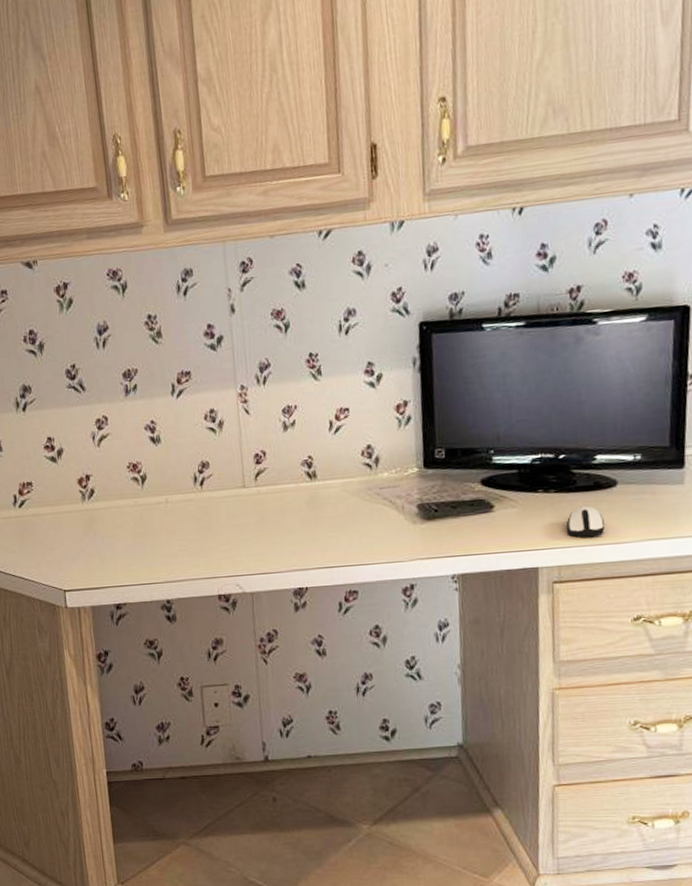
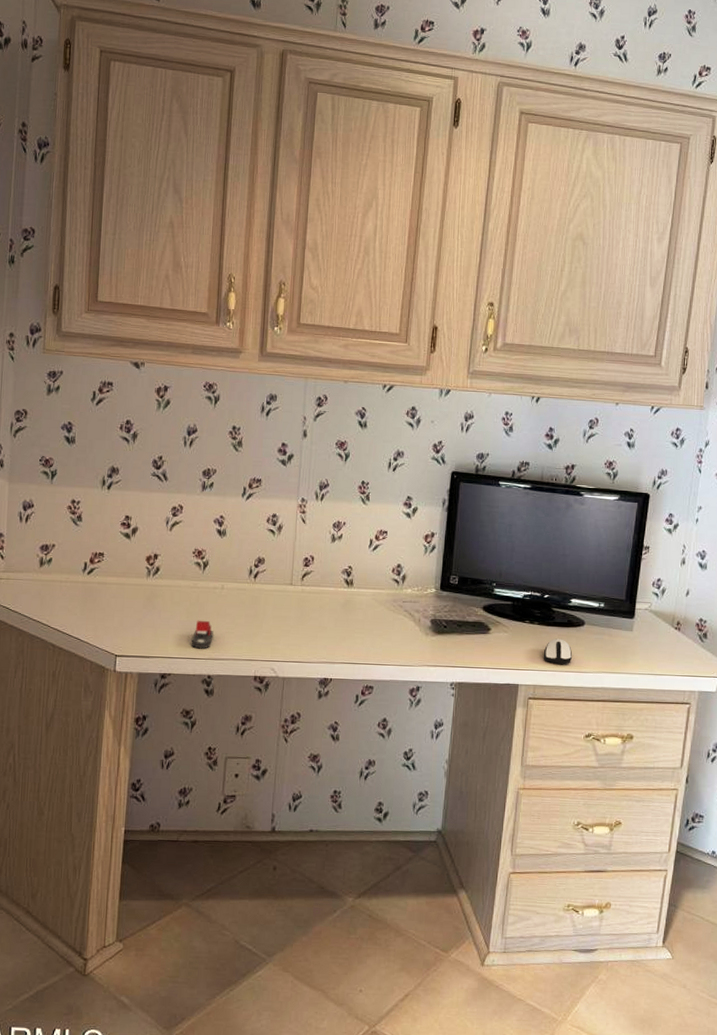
stapler: none [142,540,166,573] -> present [191,620,214,649]

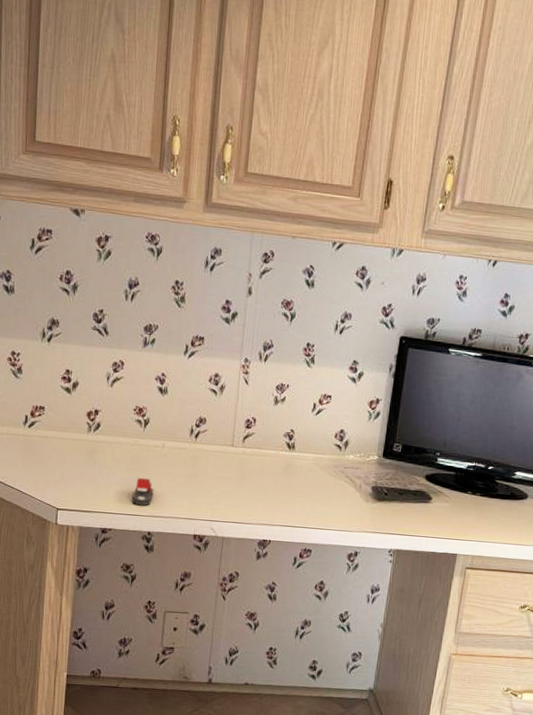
computer mouse: present [543,638,573,664] -> none [483,510,513,537]

